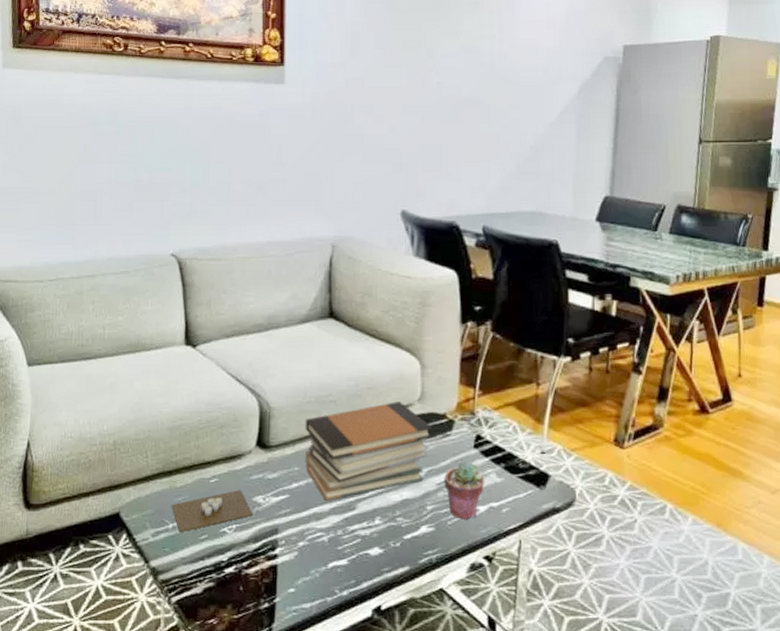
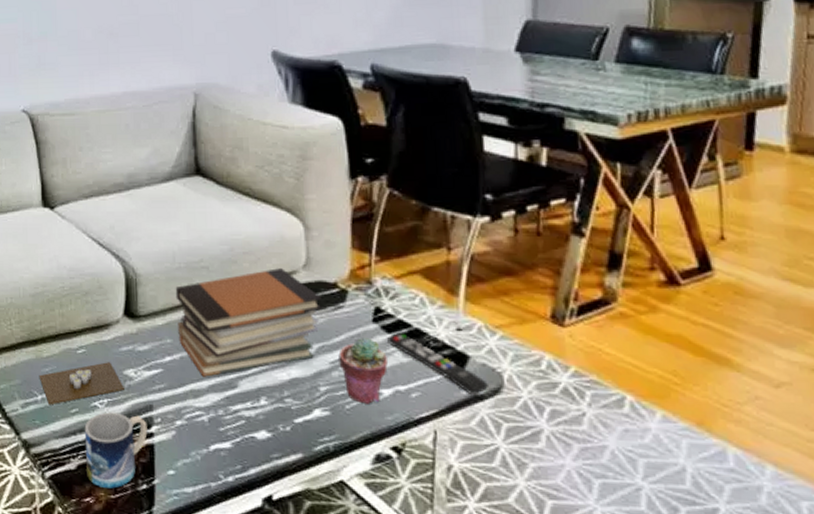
mug: none [212,537,272,609] -> present [84,412,148,489]
remote control: none [485,457,564,509] -> present [387,333,488,396]

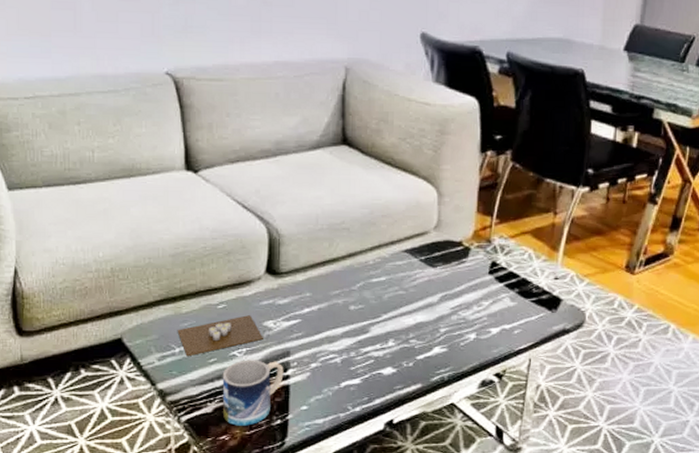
book stack: present [175,268,322,377] -> none [317,229,448,325]
potted succulent: present [338,338,388,404] -> none [458,287,498,341]
remote control: present [387,333,488,396] -> none [499,283,574,330]

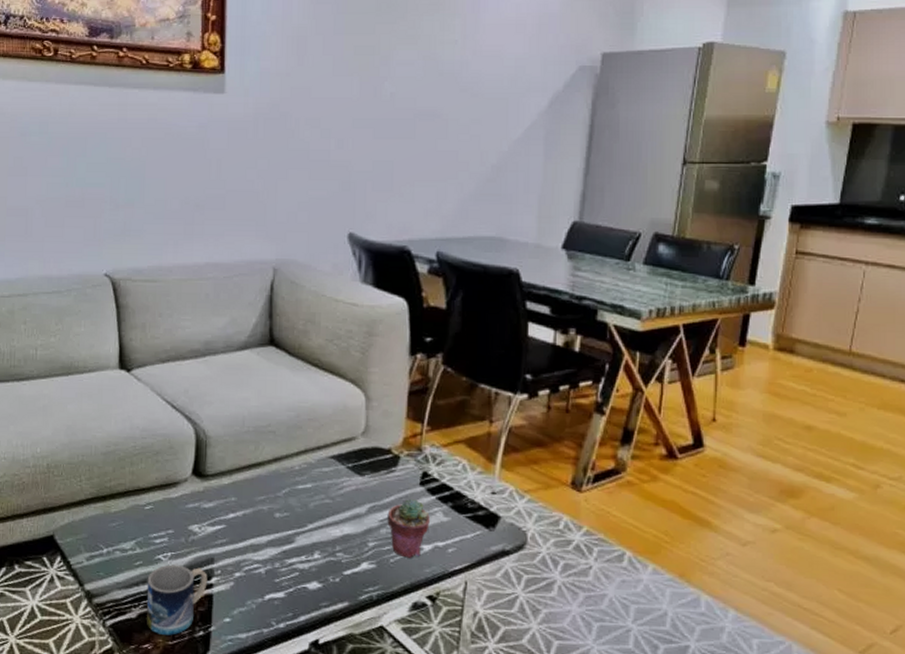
candle: present [177,315,263,357] -> none [105,518,188,558]
potted succulent: none [458,287,498,341] -> present [387,499,430,558]

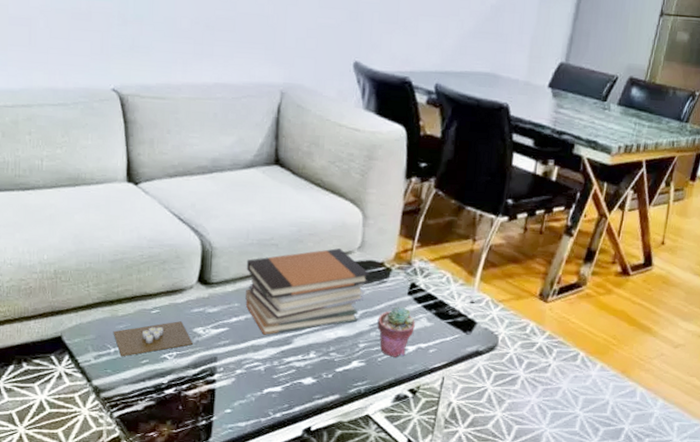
candle: none [105,518,188,558] -> present [113,321,193,357]
mug: present [147,564,208,636] -> none [152,362,211,425]
book stack: none [242,434,376,533] -> present [245,248,370,335]

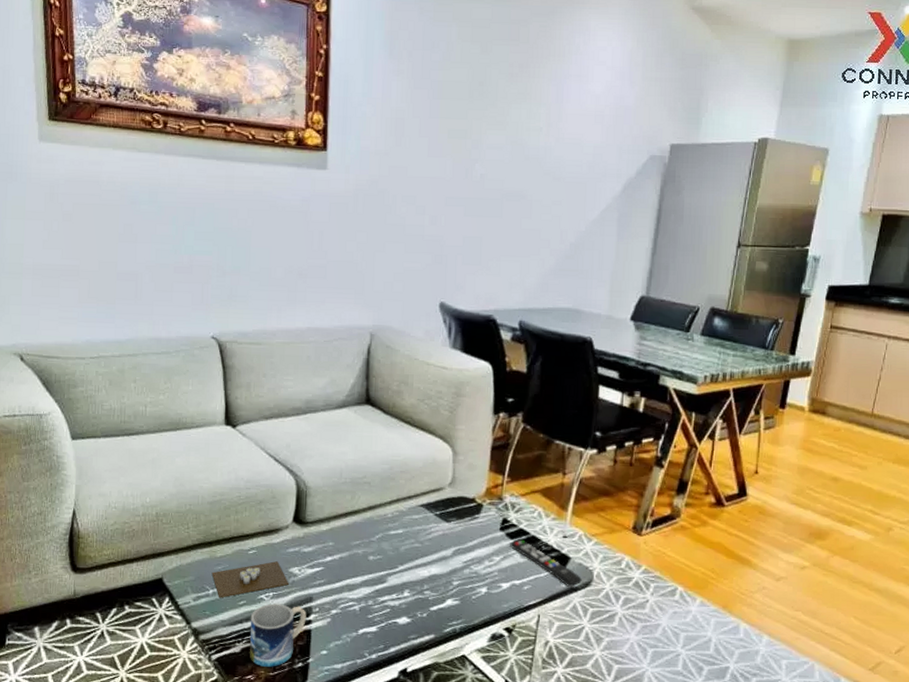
mug: none [152,362,211,425] -> present [250,603,307,667]
book stack: present [245,248,370,335] -> none [339,485,462,574]
potted succulent: present [377,306,415,357] -> none [470,543,508,595]
remote control: none [417,304,487,352] -> present [510,539,582,588]

